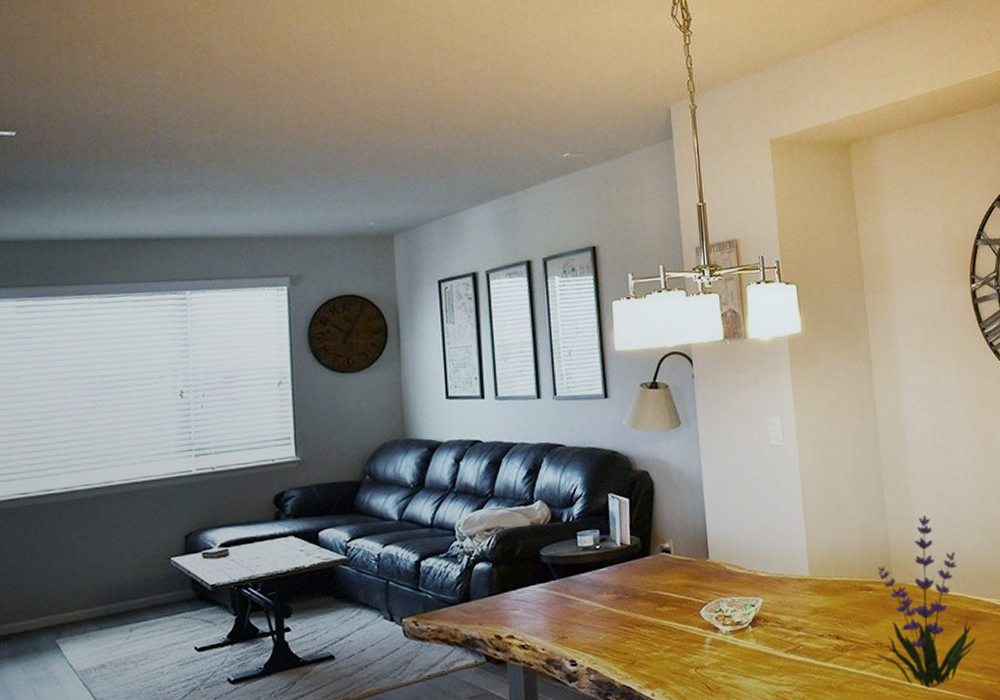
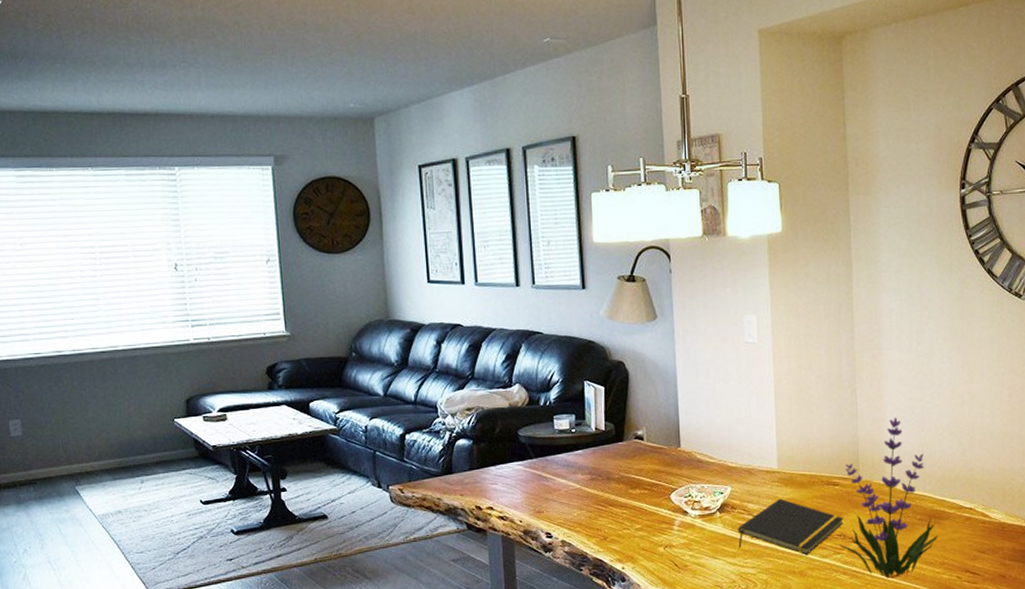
notepad: none [771,607,879,668] -> present [738,498,843,555]

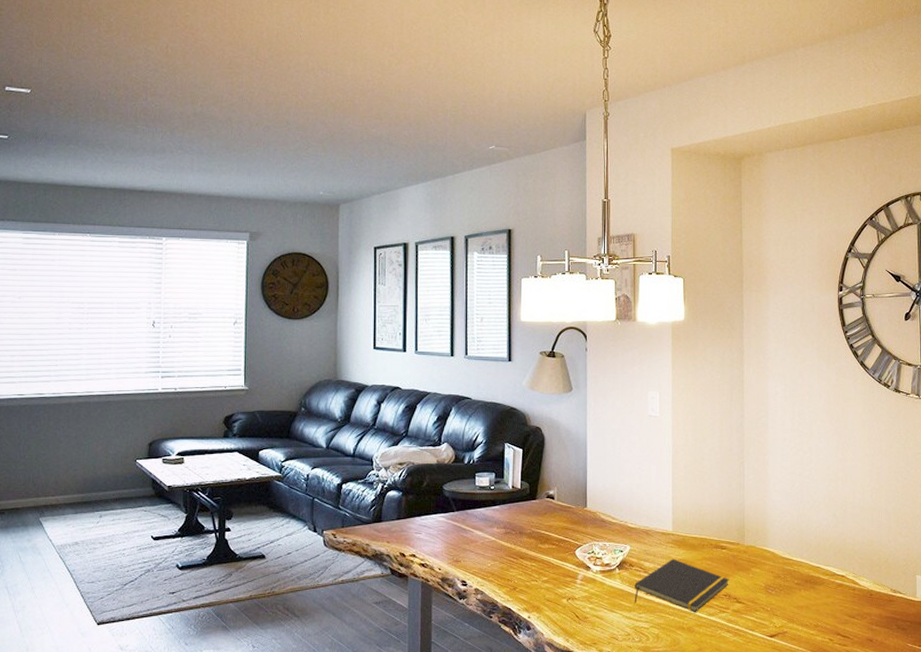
plant: present [839,417,938,579] -> none [724,489,813,639]

